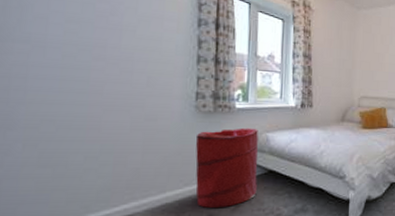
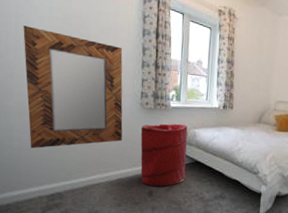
home mirror: none [14,9,170,177] -> present [23,25,123,149]

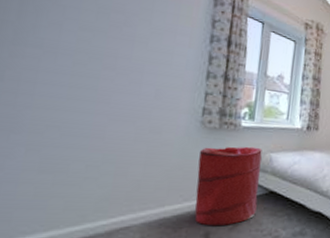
home mirror: present [23,25,123,149] -> none [18,14,181,181]

